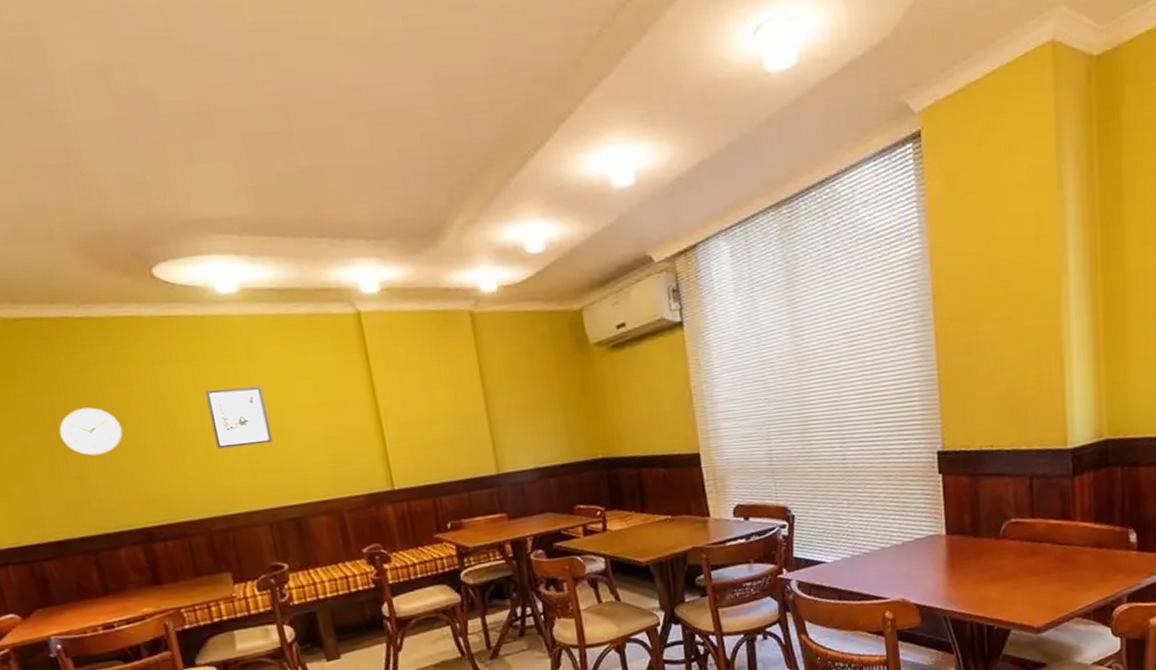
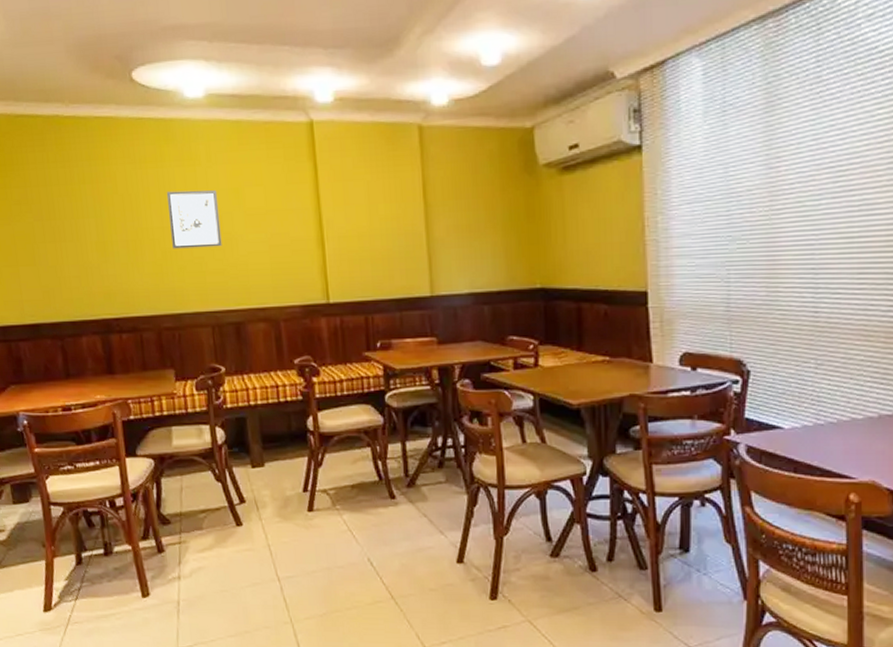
wall clock: present [58,407,123,456] -> none [42,201,94,247]

